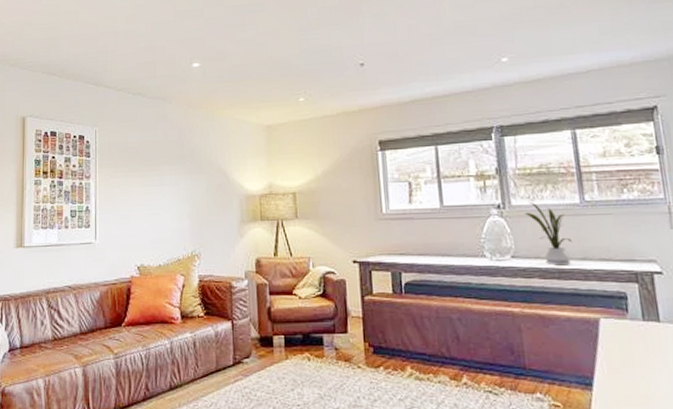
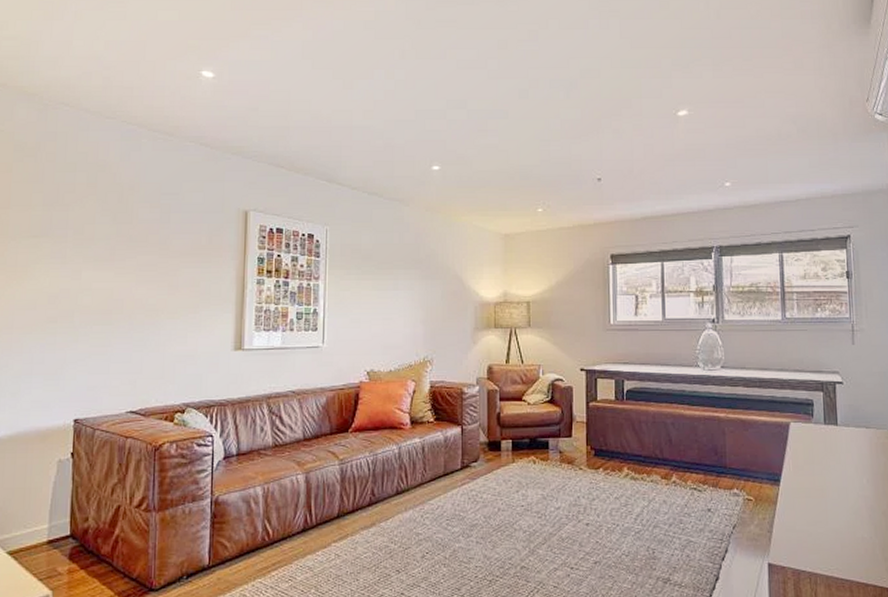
house plant: present [524,203,572,266] -> none [735,318,773,376]

